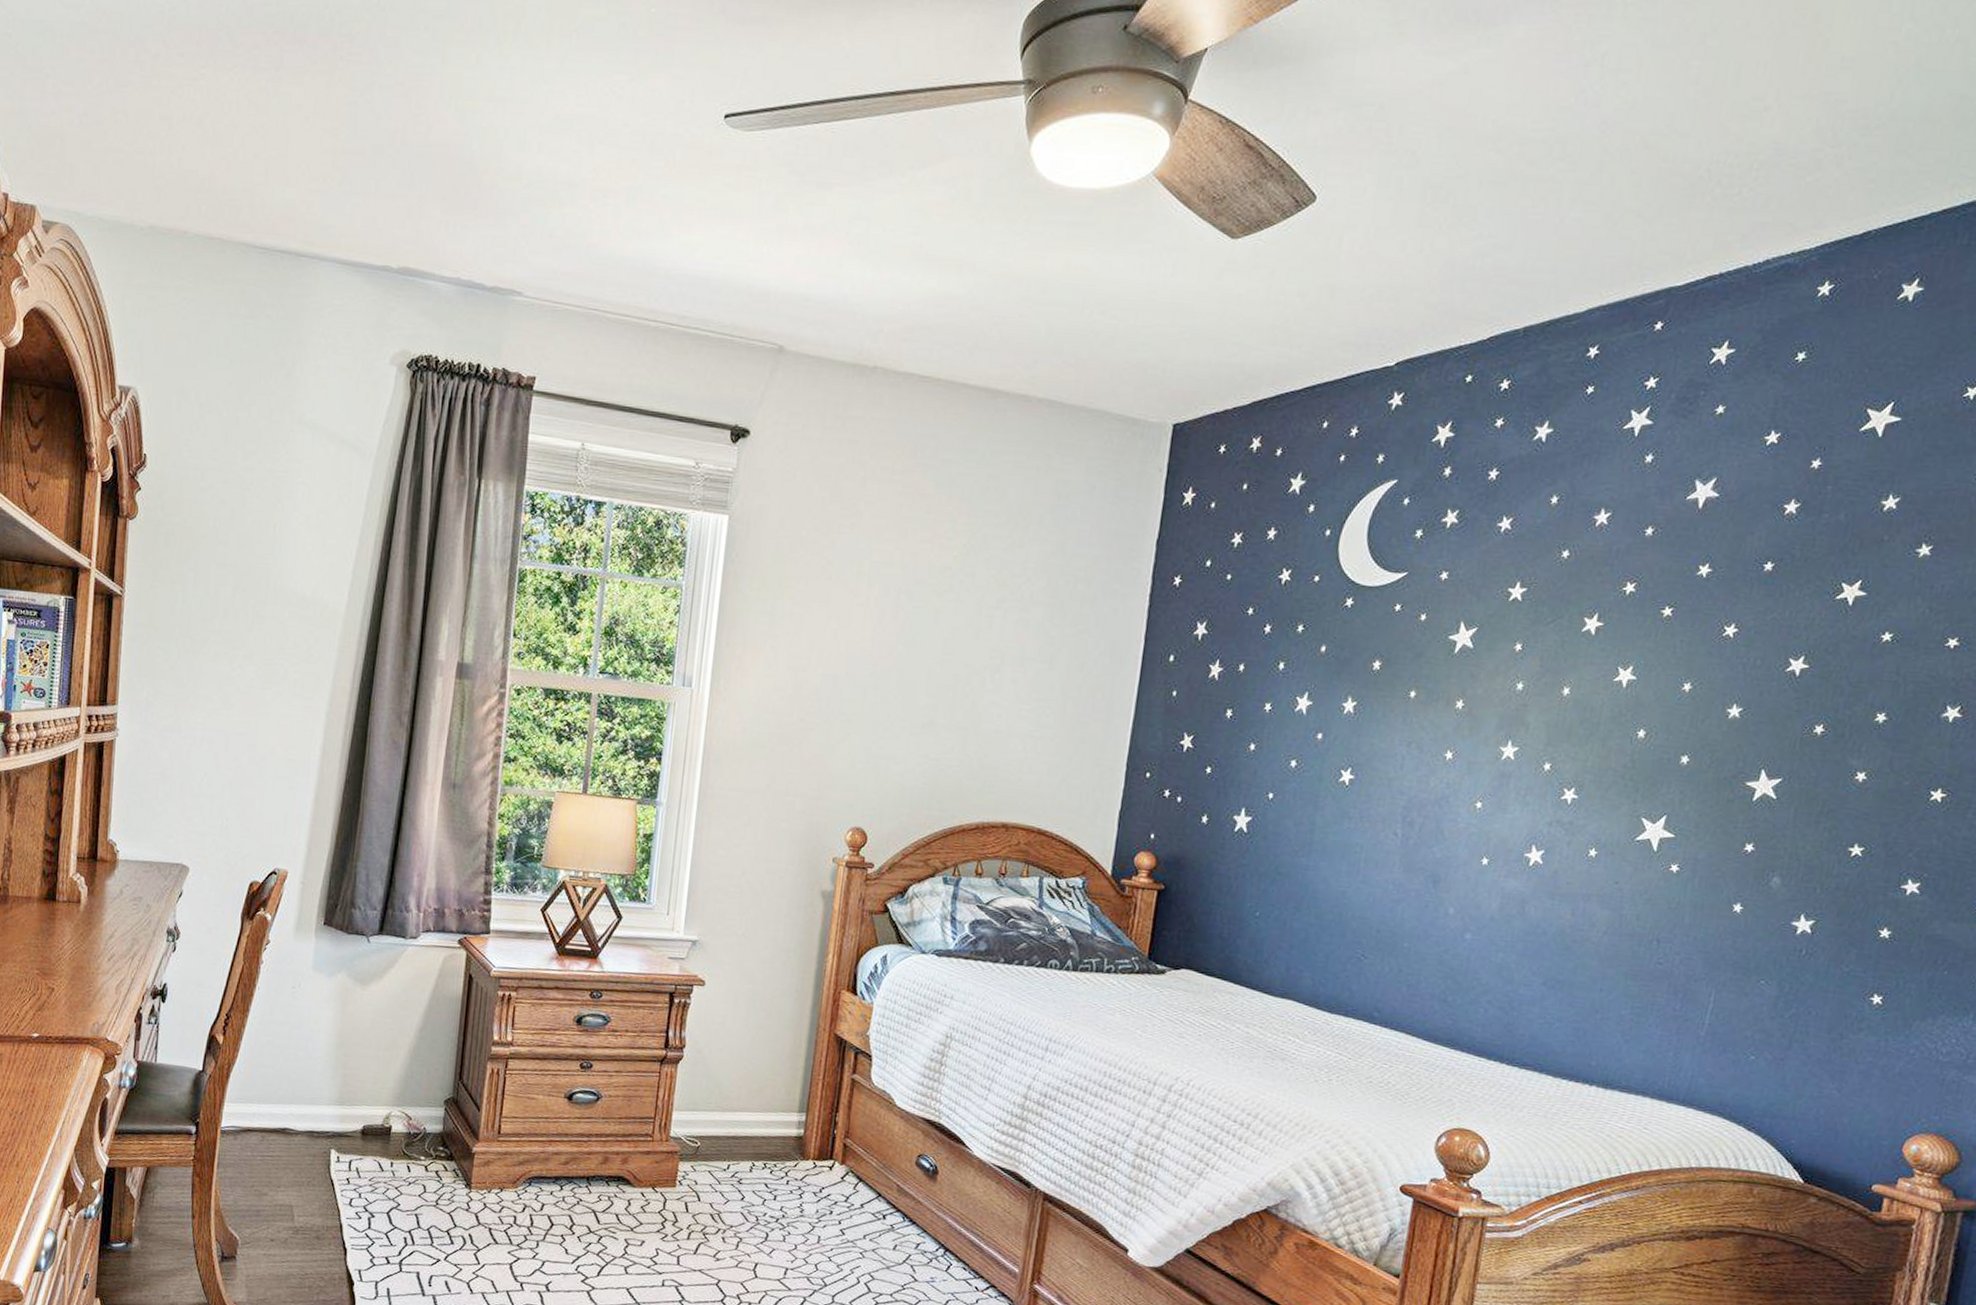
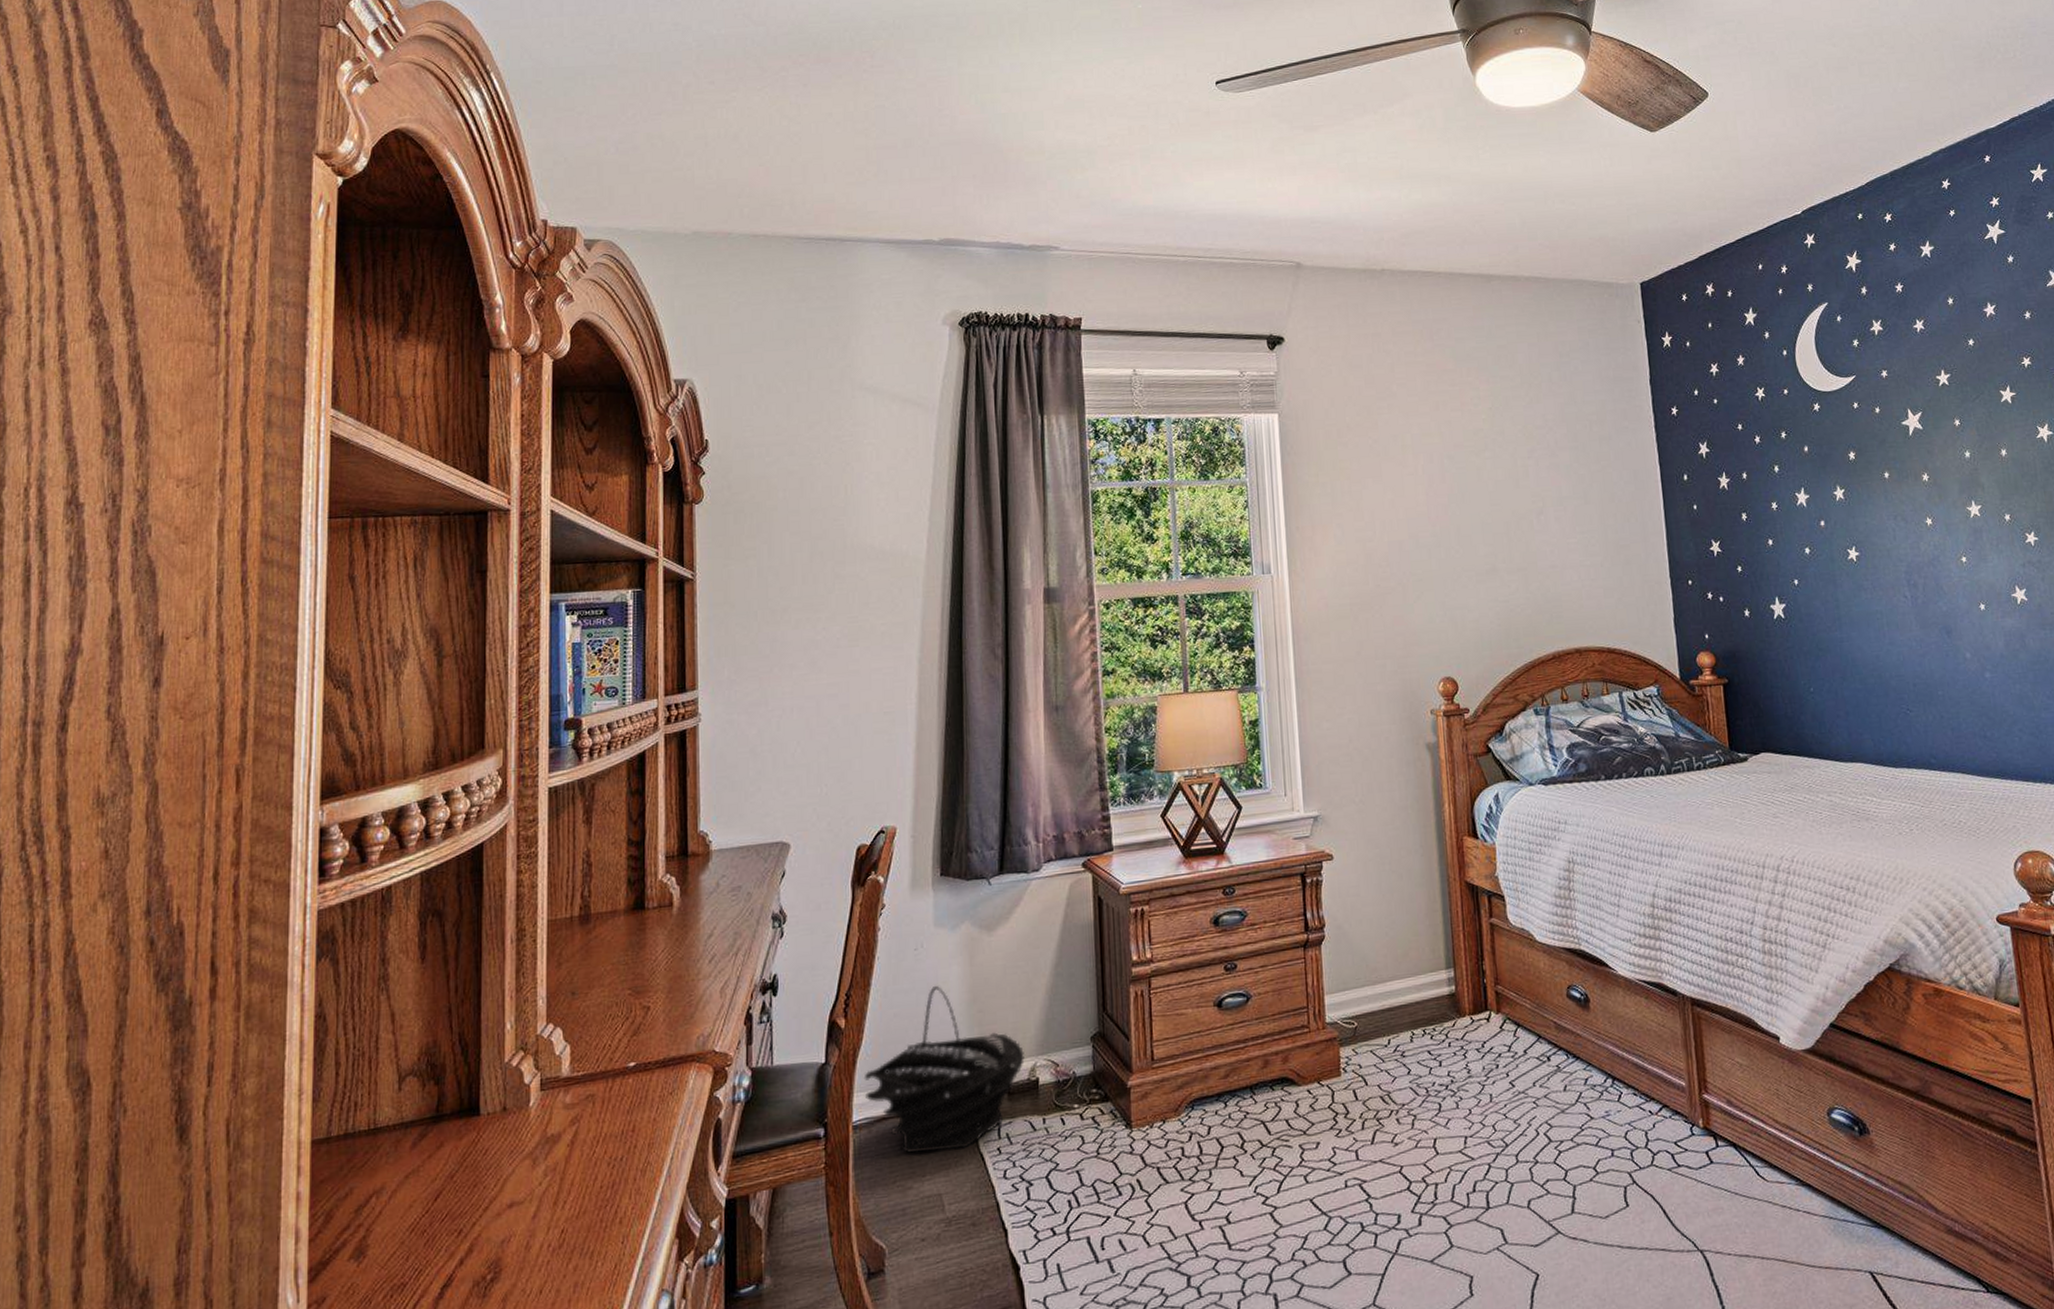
basket: none [233,1023,382,1172] -> present [863,985,1026,1153]

